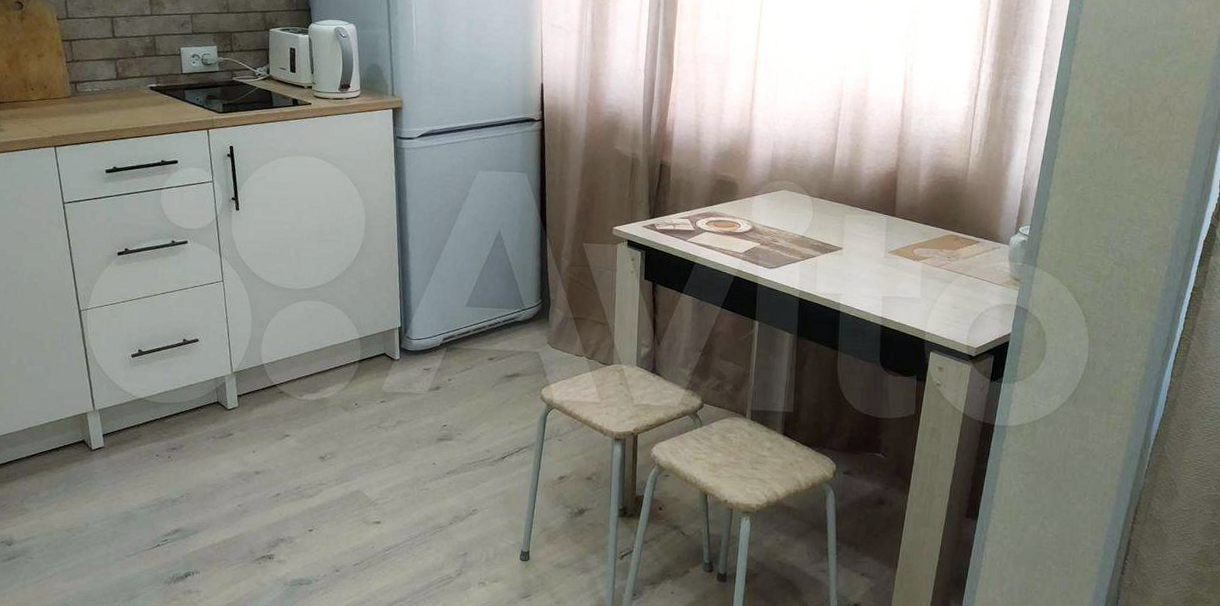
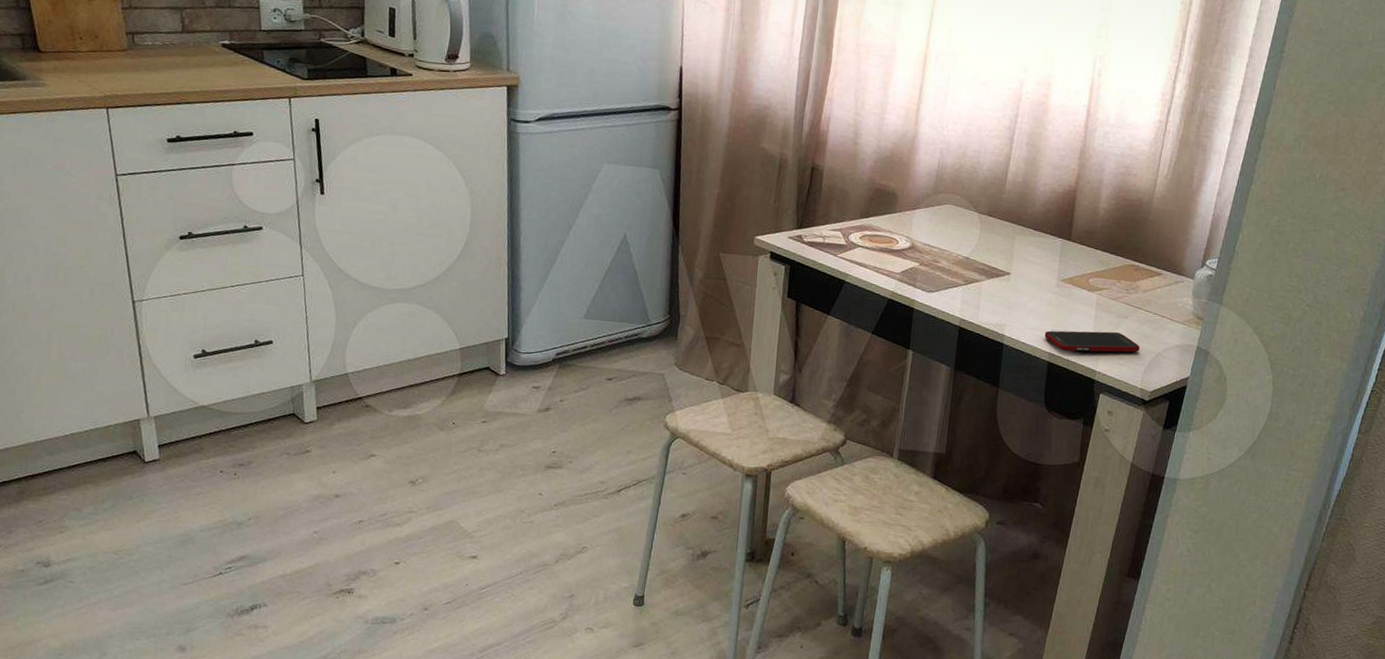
cell phone: none [876,295,964,316] -> present [1044,330,1140,353]

